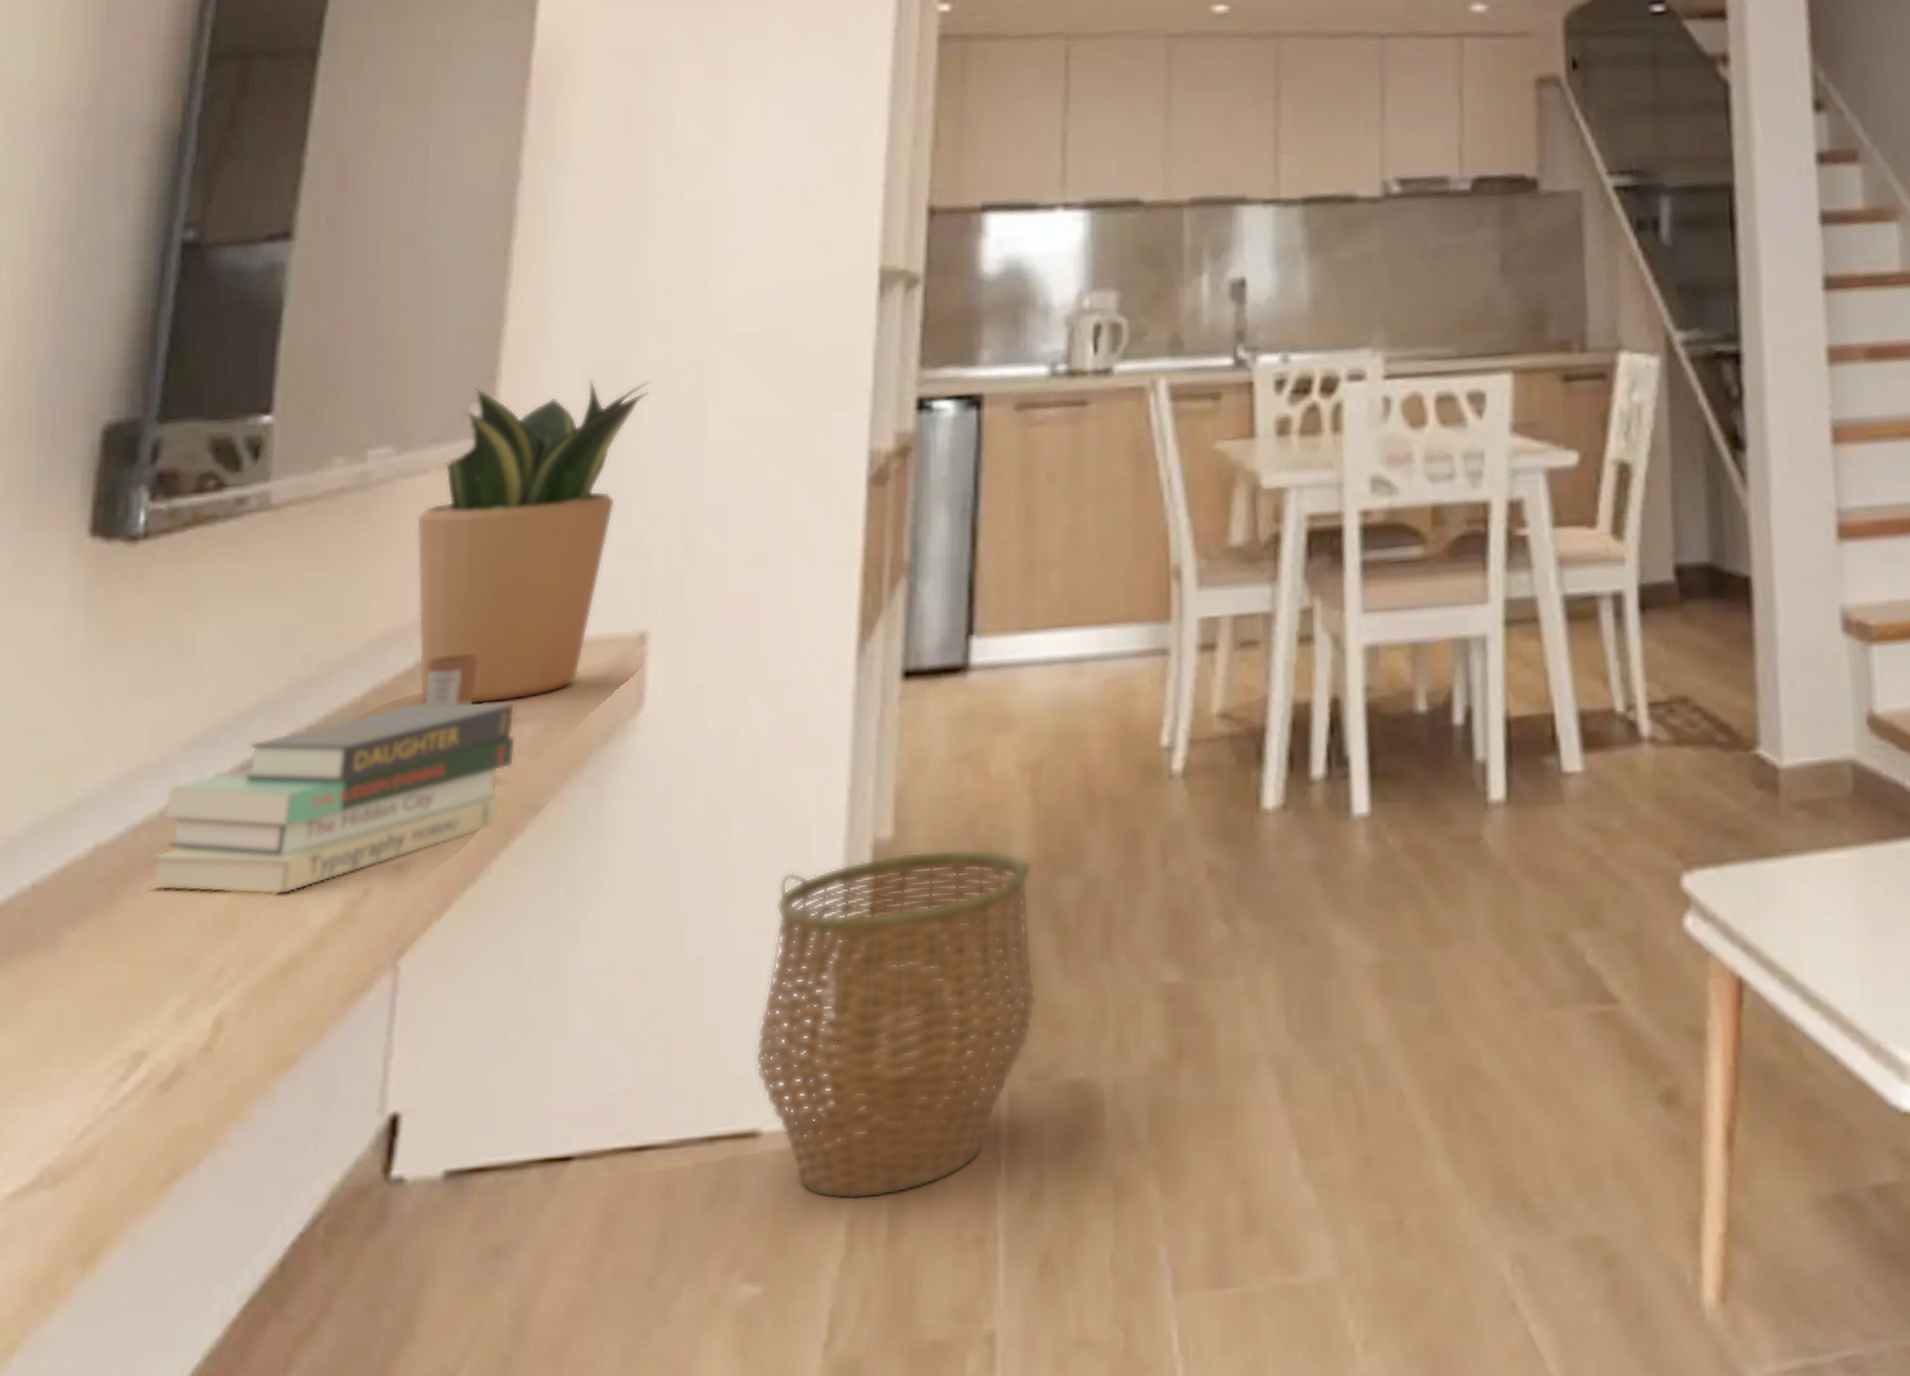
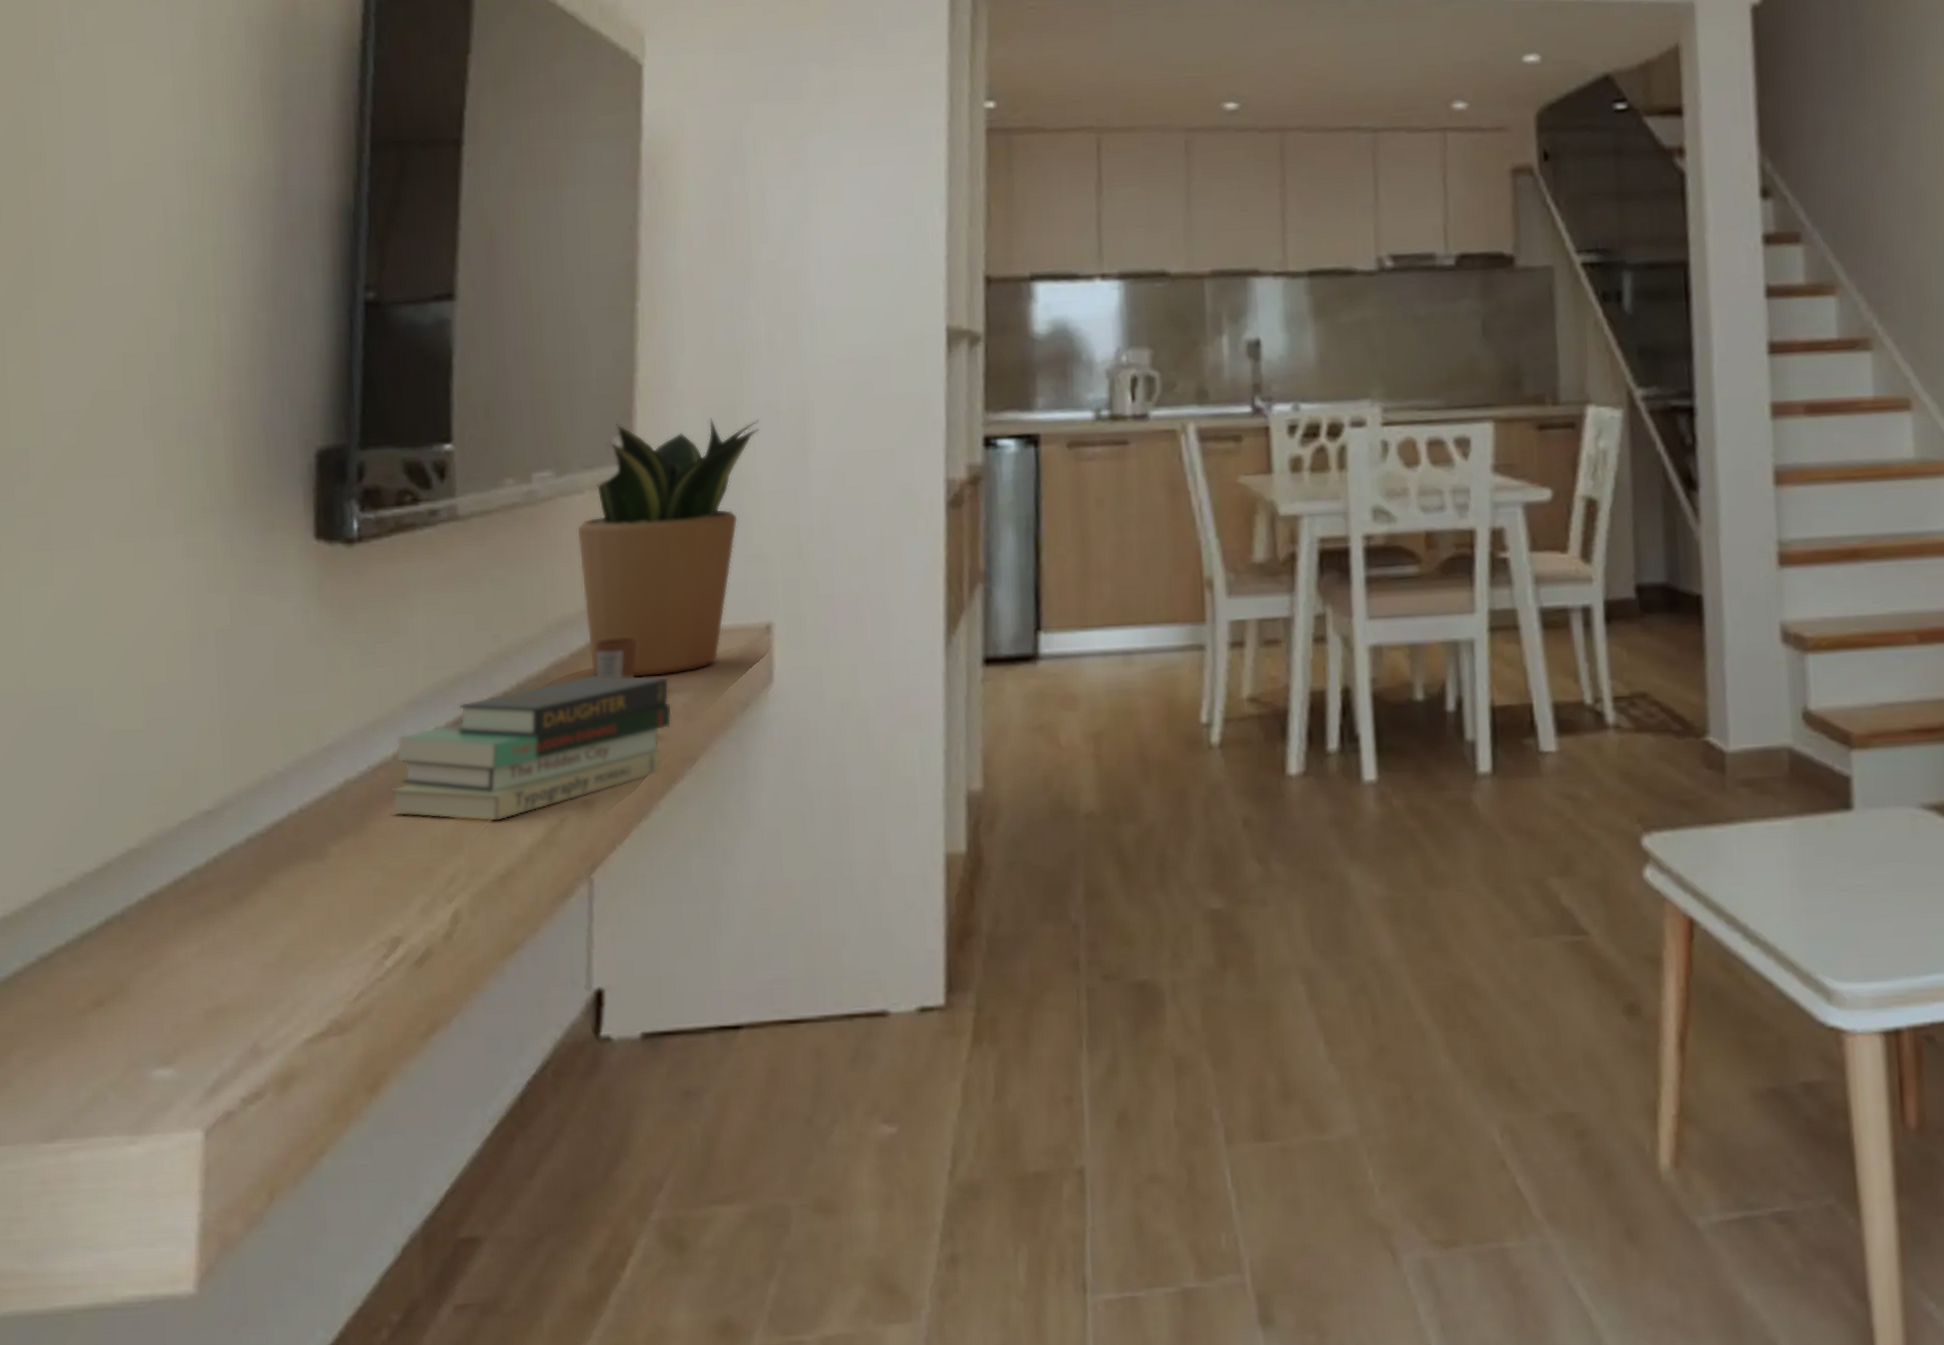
basket: present [754,848,1038,1200] -> none [881,799,1107,1065]

